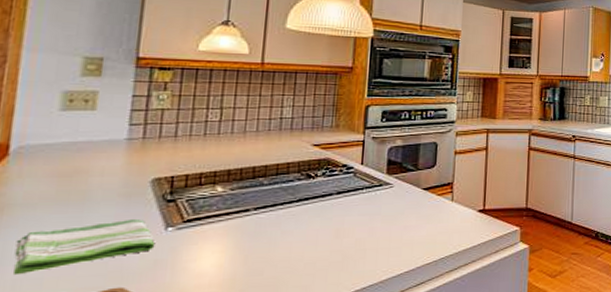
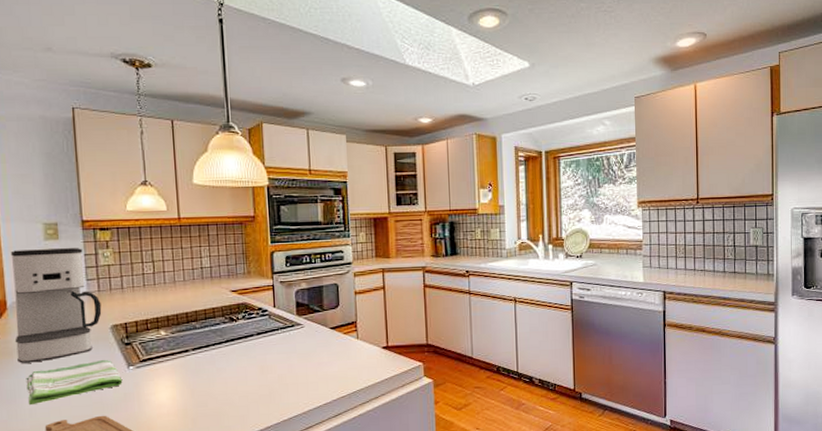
coffee maker: none [9,85,144,222] -> present [10,247,102,363]

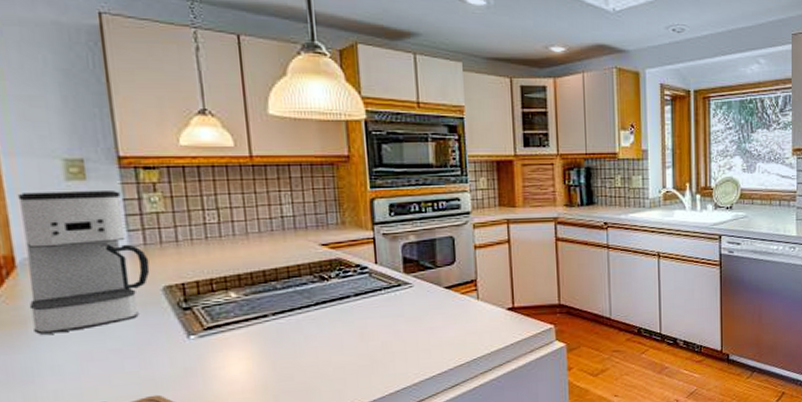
dish towel: present [26,360,123,404] -> none [47,328,182,385]

